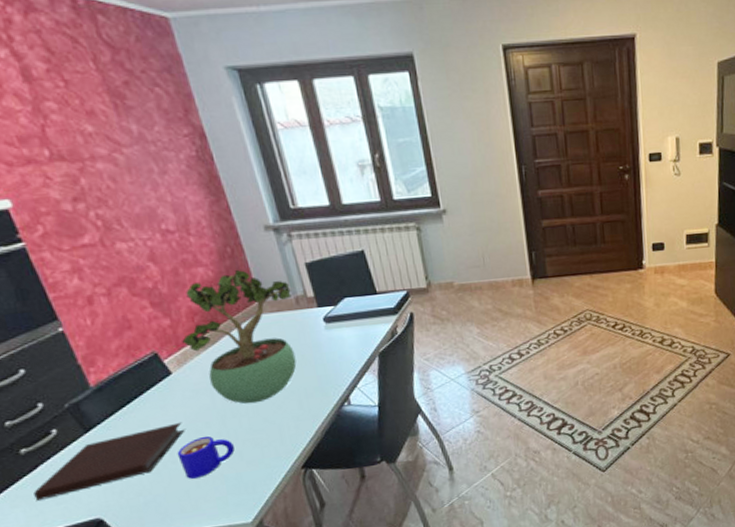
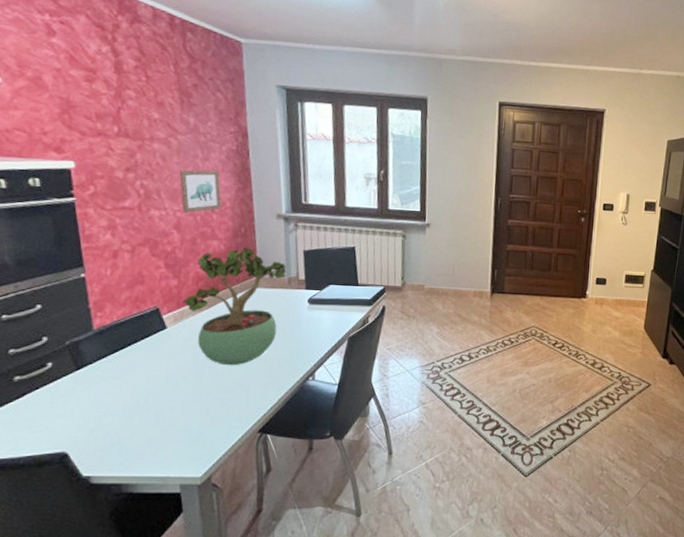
notebook: present [33,422,185,500] -> none [13,373,164,427]
wall art: none [136,184,198,241] -> present [179,169,222,214]
mug: present [177,436,235,479] -> none [151,389,203,427]

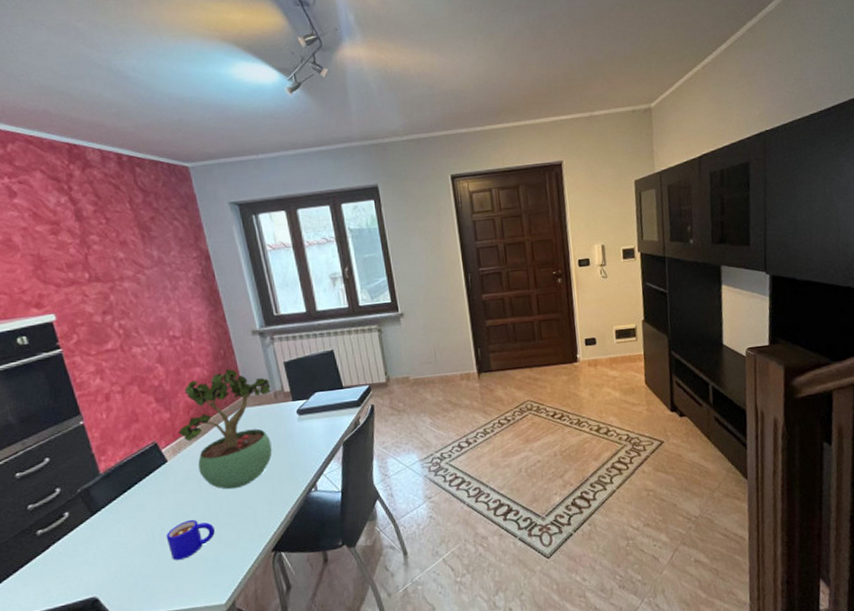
mug: none [151,389,203,427] -> present [166,519,215,560]
wall art: present [179,169,222,214] -> none [152,297,199,346]

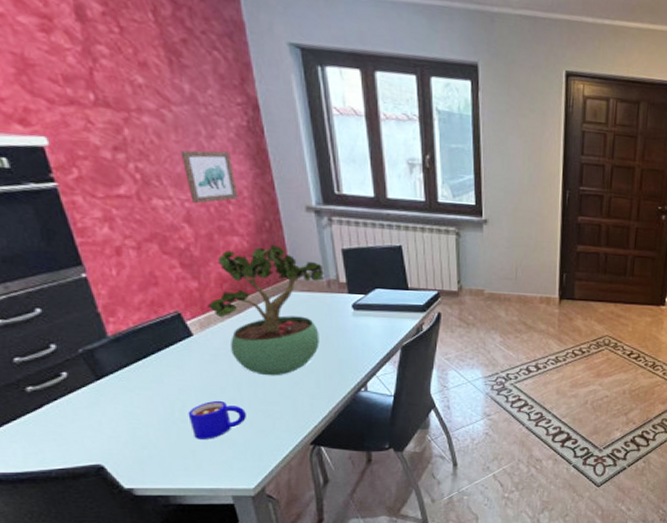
wall art: none [152,297,199,346] -> present [180,150,239,204]

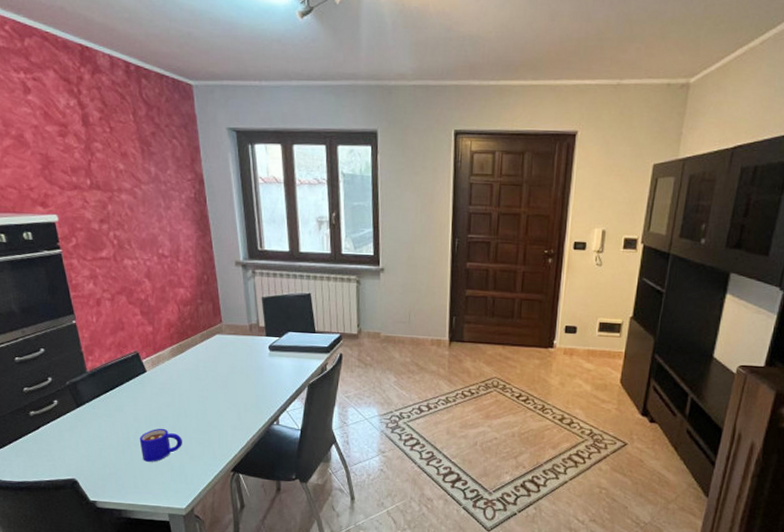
wall art: present [180,150,239,204] -> none [146,218,186,262]
potted plant: present [208,244,324,376] -> none [158,294,247,409]

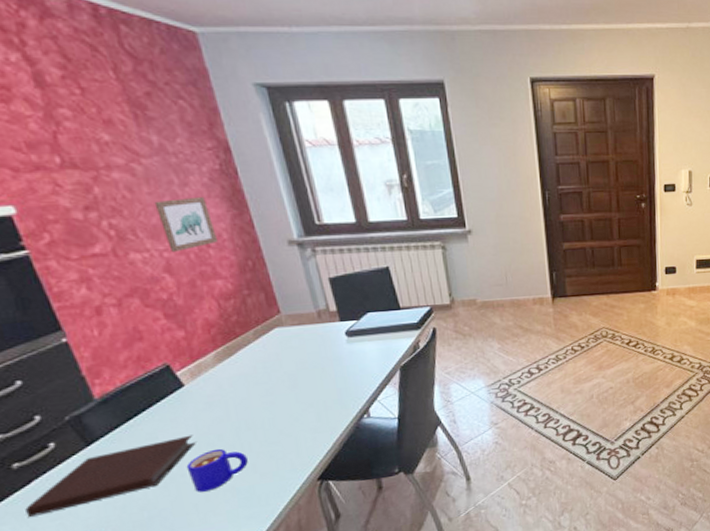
notebook: none [33,413,148,455] -> present [25,435,196,517]
wall art: none [146,218,186,262] -> present [154,196,219,253]

